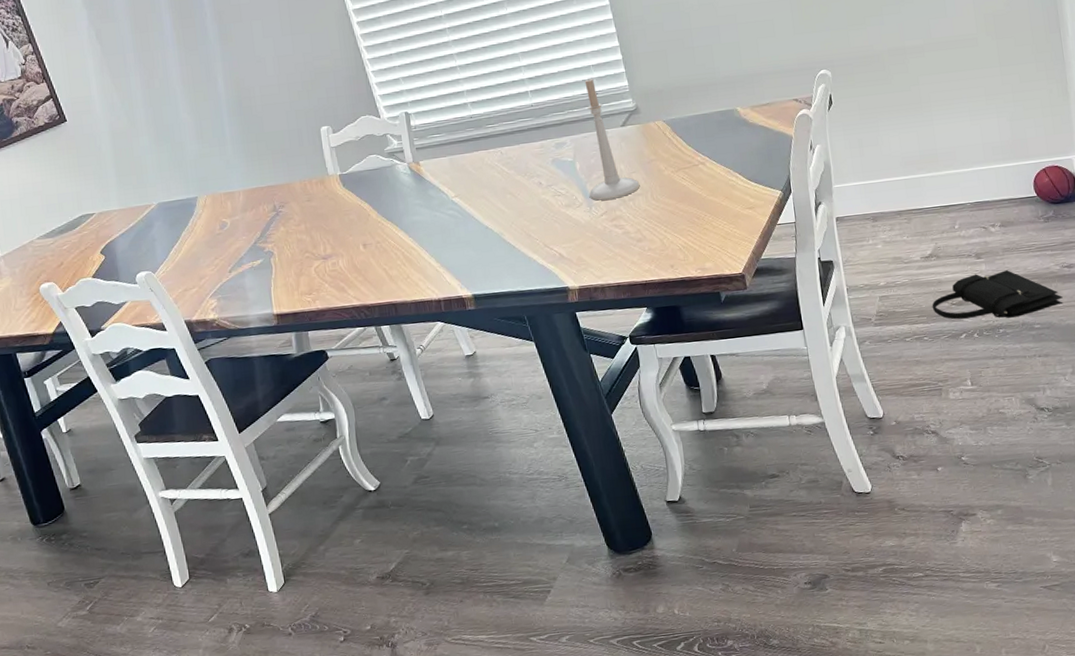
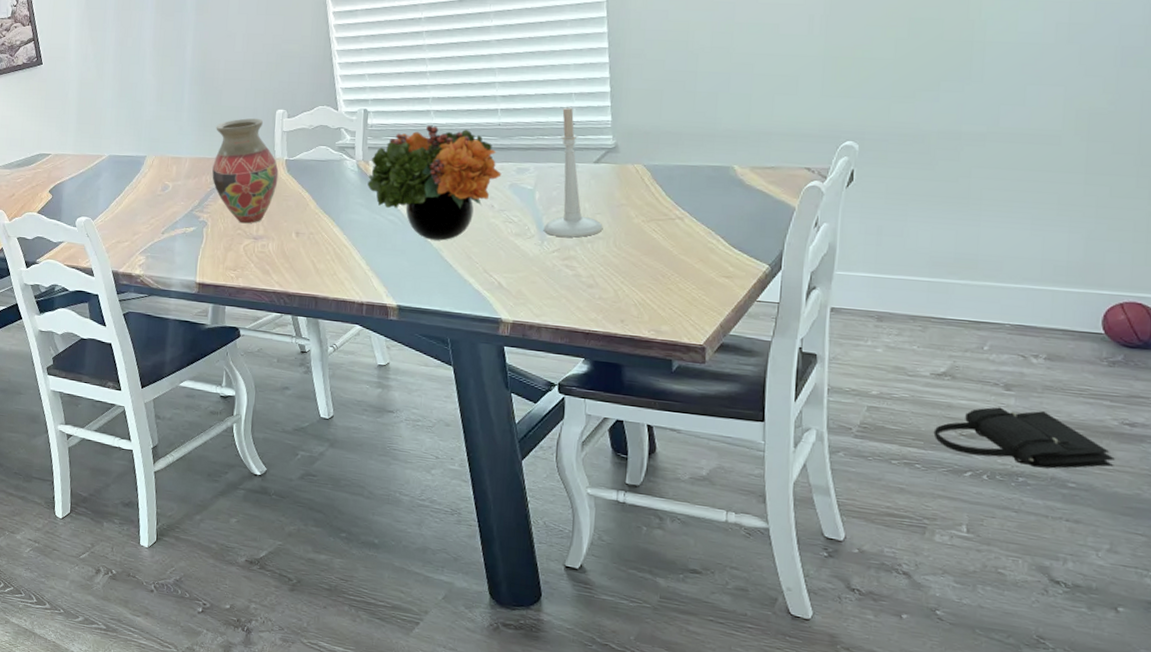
vase: none [263,139,336,246] -> present [211,118,279,224]
flower arrangement: none [421,115,543,226] -> present [367,125,502,241]

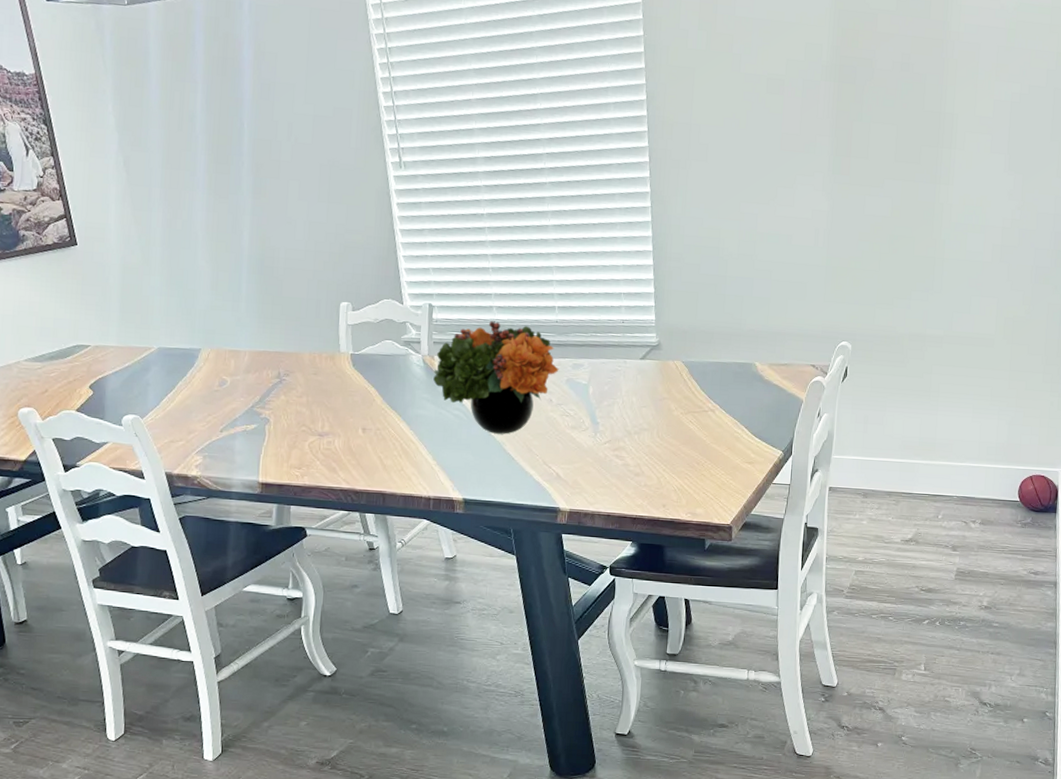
vase: present [211,118,279,224] -> none [273,310,344,420]
candlestick: present [543,106,603,238] -> none [596,305,648,430]
handbag: present [933,407,1115,469] -> none [902,565,1024,613]

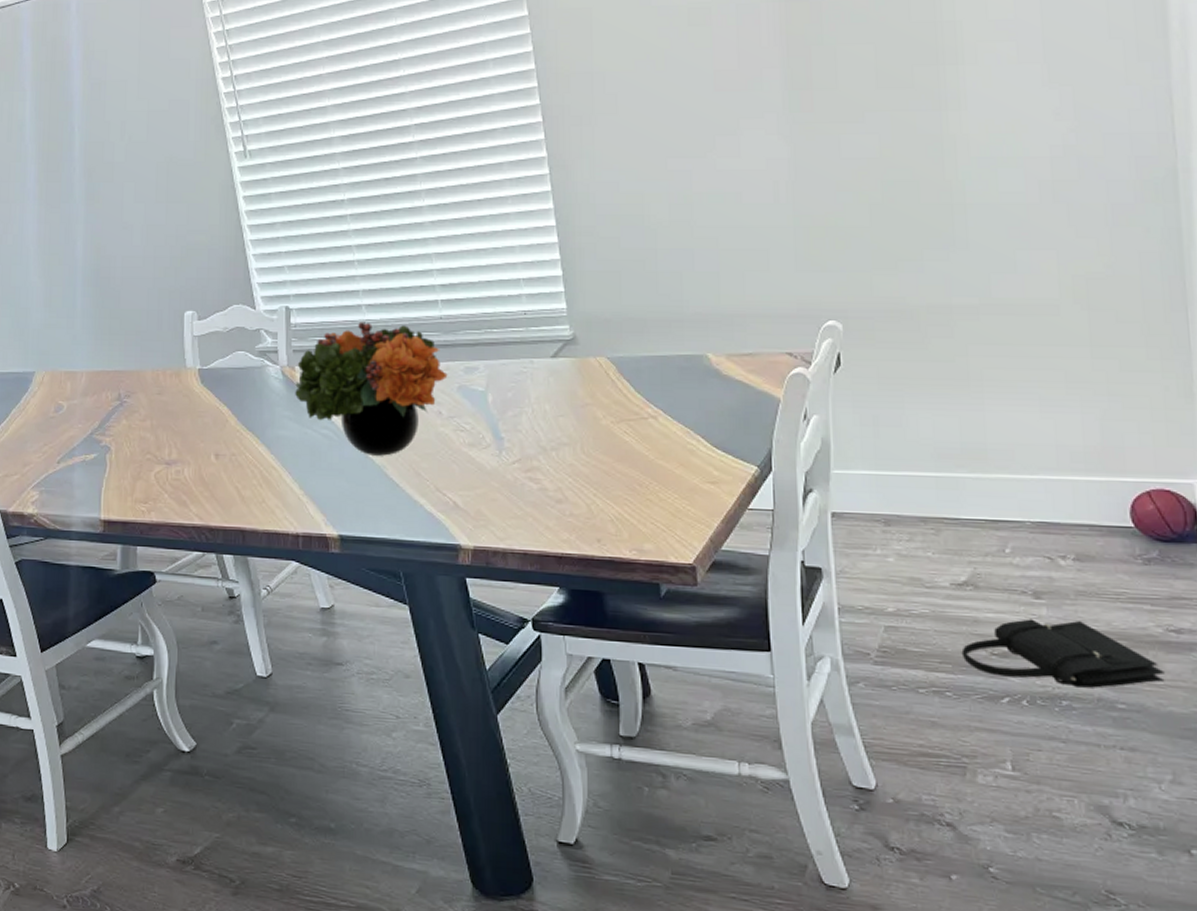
handbag: none [902,565,1024,613] -> present [961,619,1165,688]

